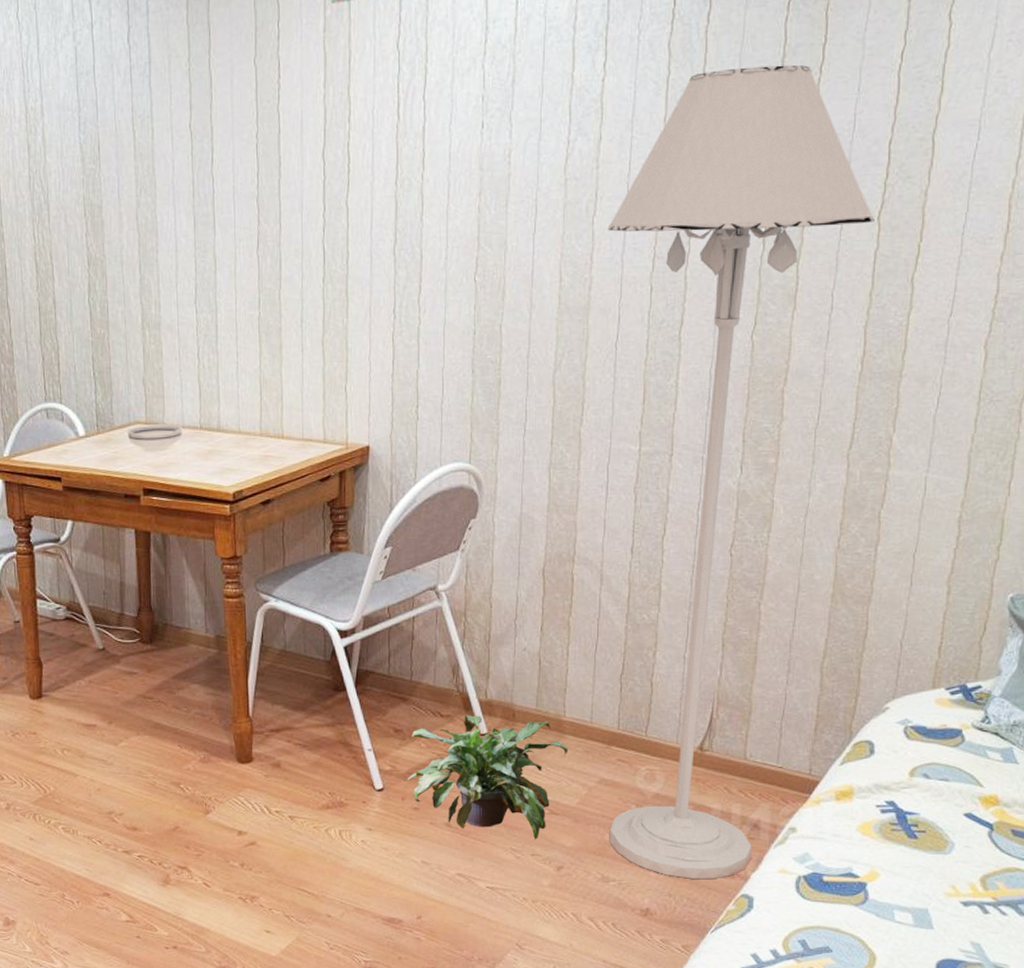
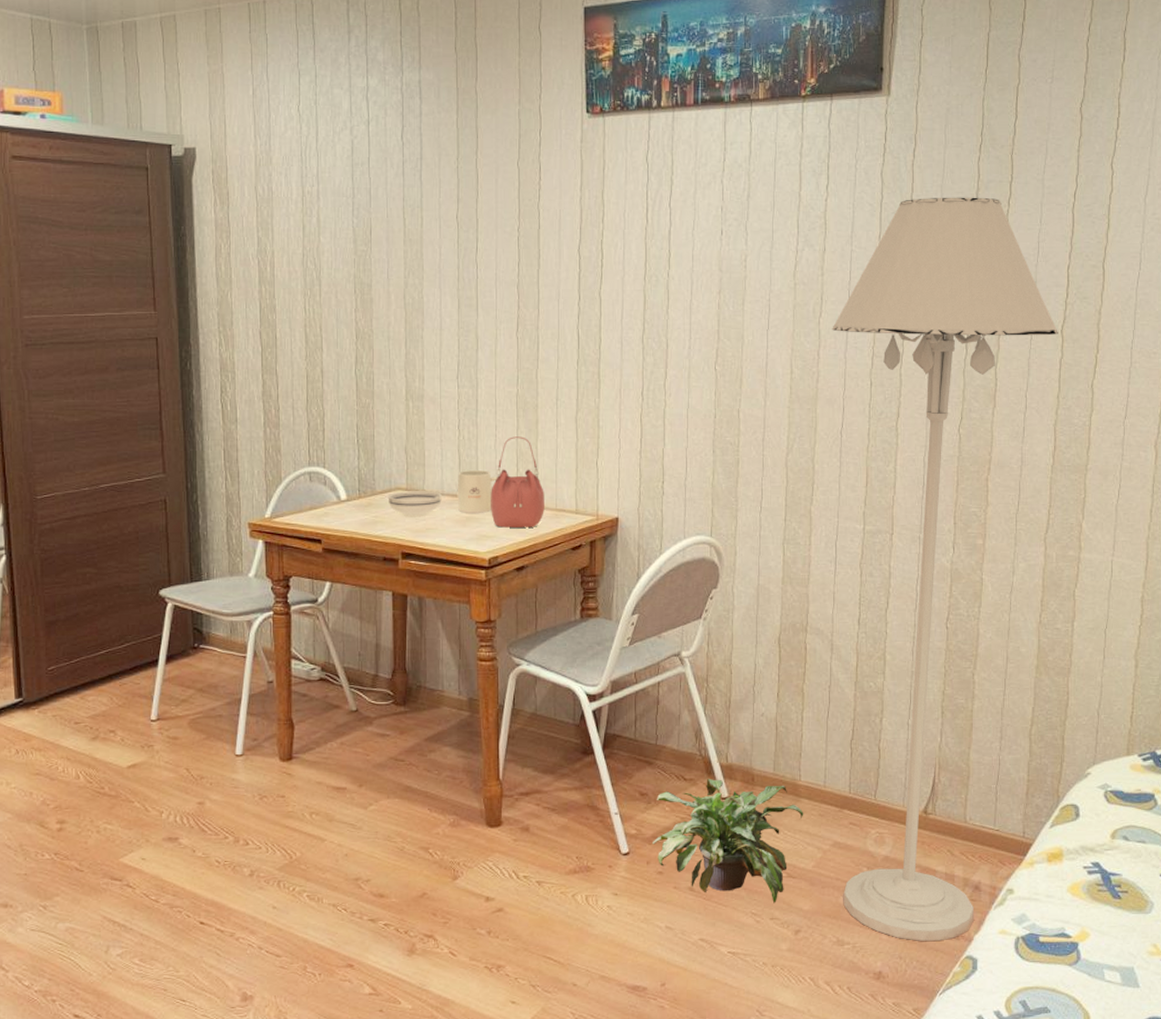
mug: none [198,400,241,446] -> present [457,470,498,513]
handbag: none [233,363,290,460] -> present [491,436,544,528]

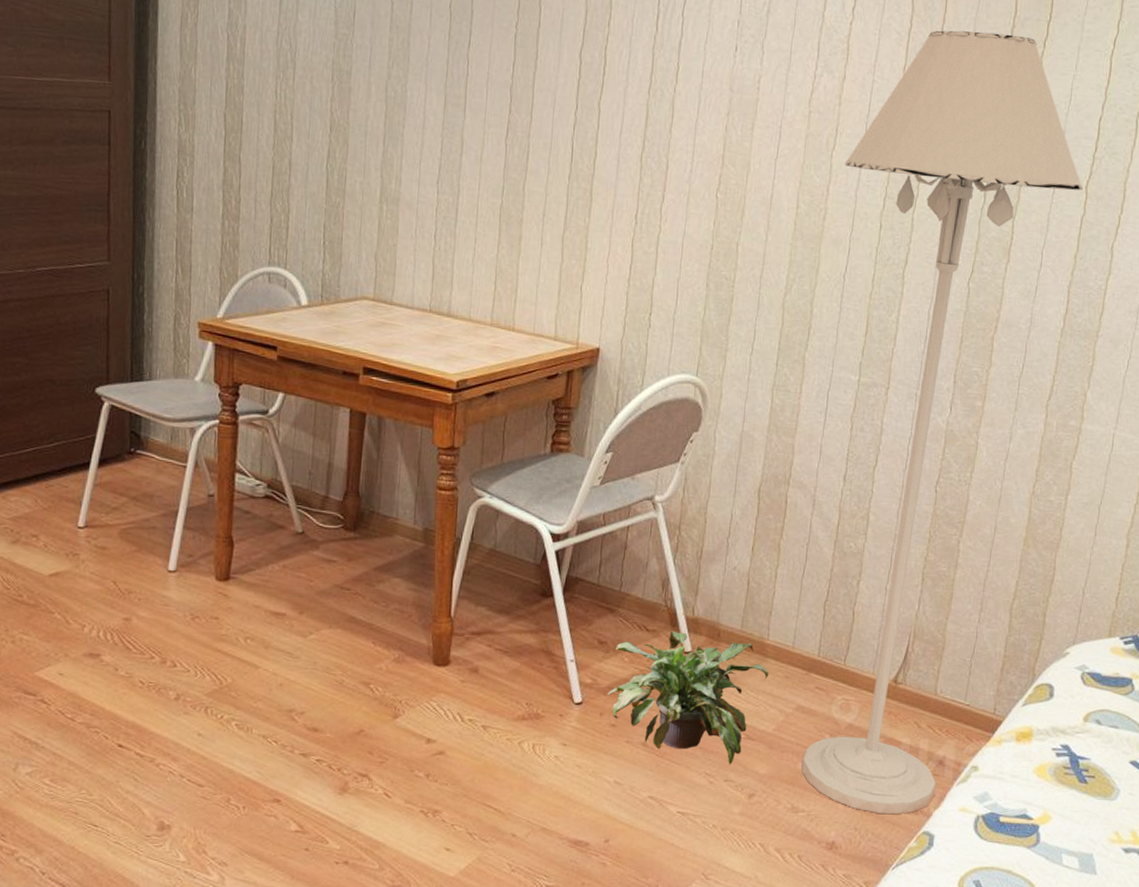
bowl: present [388,491,442,517] -> none [352,301,411,331]
mug: present [457,470,498,513] -> none [427,284,474,332]
handbag: present [491,436,544,528] -> none [463,251,522,351]

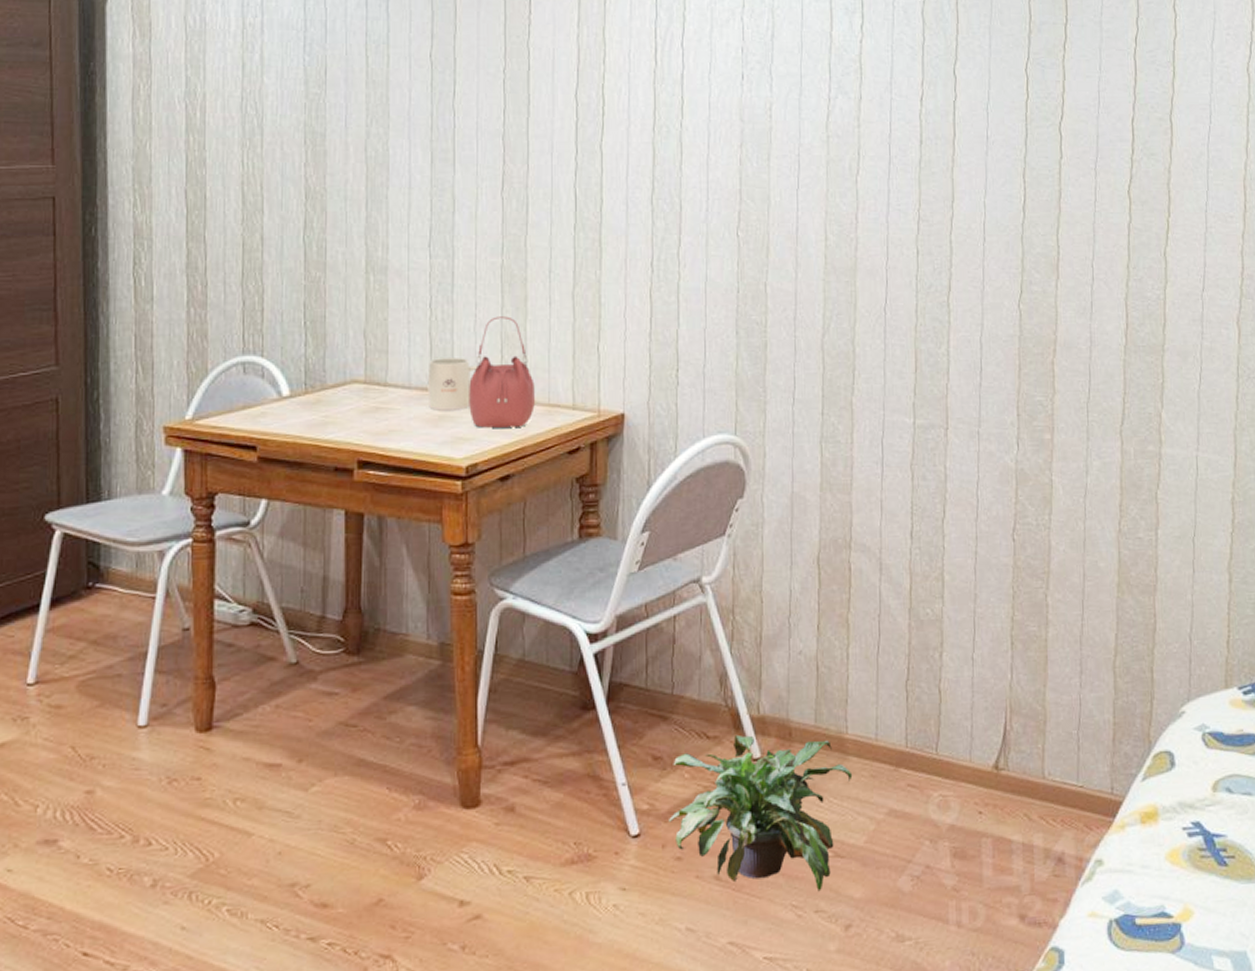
mug: none [427,284,474,332] -> present [427,358,478,411]
handbag: none [463,251,522,351] -> present [469,316,535,428]
floor lamp: present [801,30,1083,815] -> none [871,40,1125,932]

